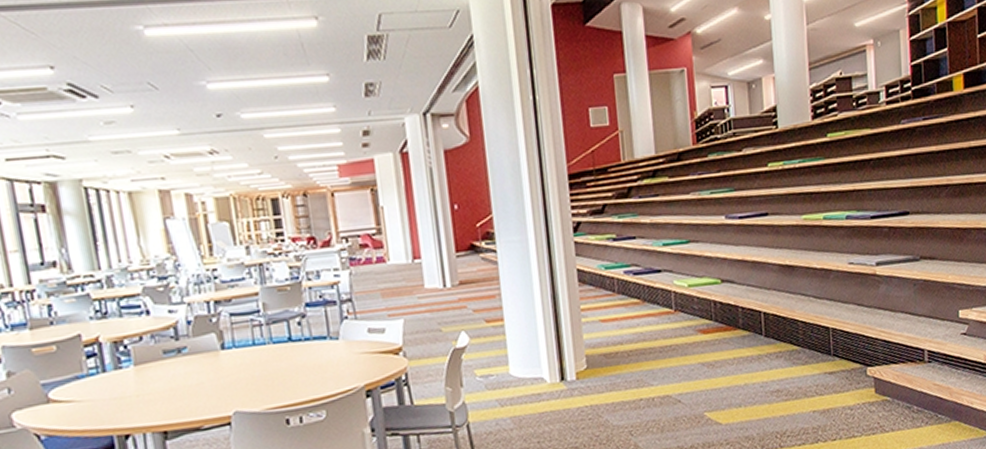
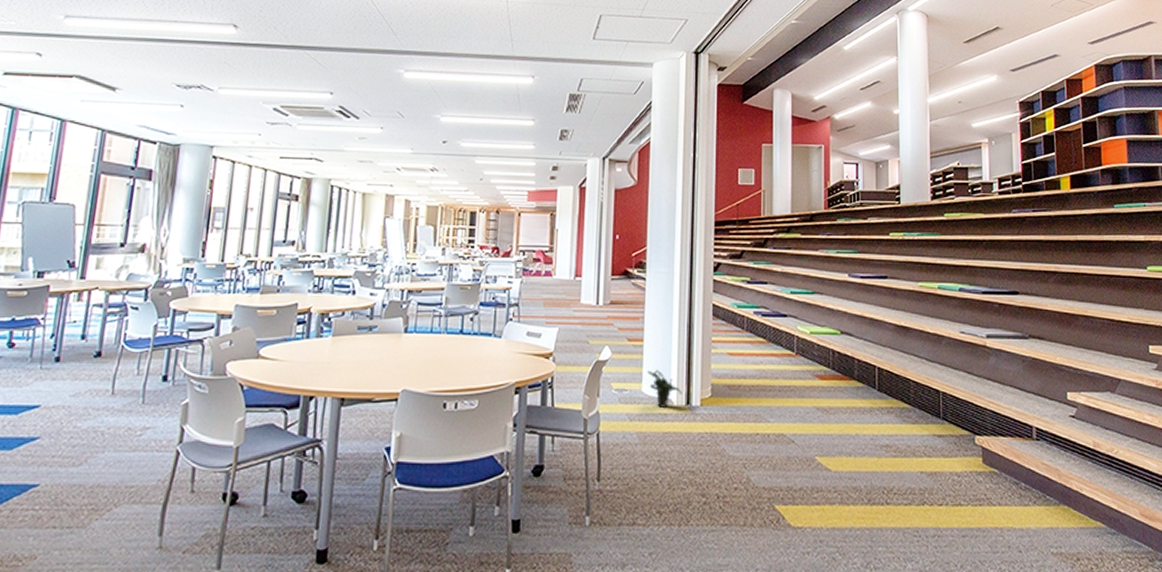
potted plant: none [513,349,555,388] -> present [647,370,682,407]

